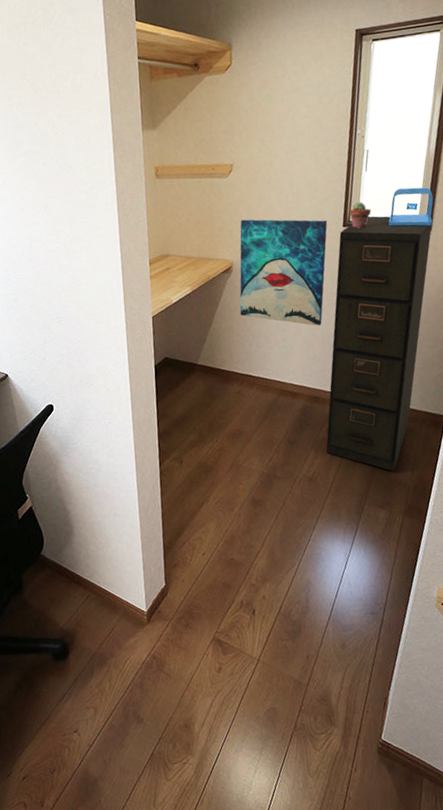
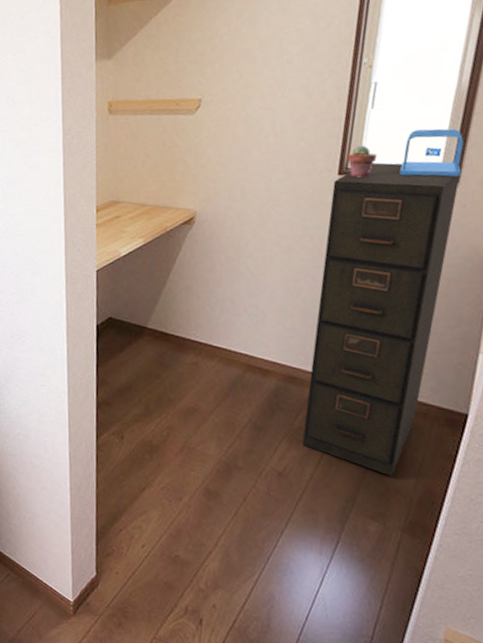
wall art: present [240,219,328,327] -> none [201,163,319,293]

